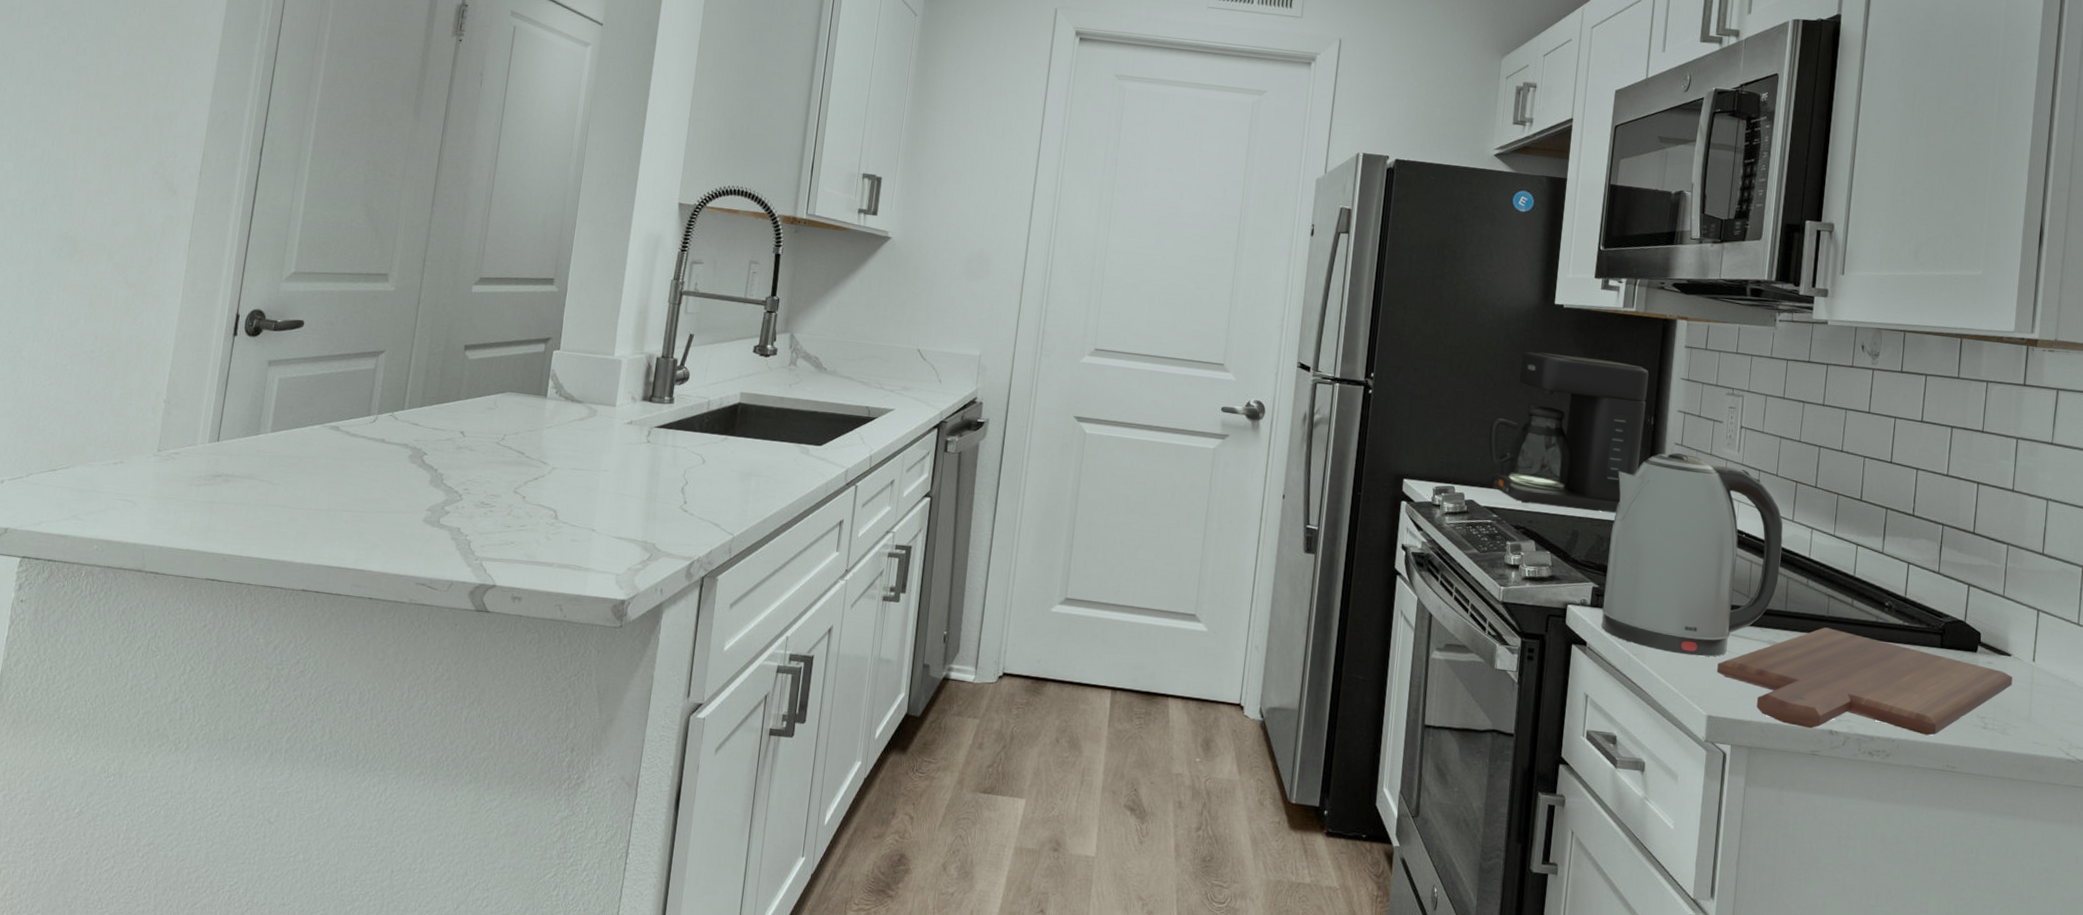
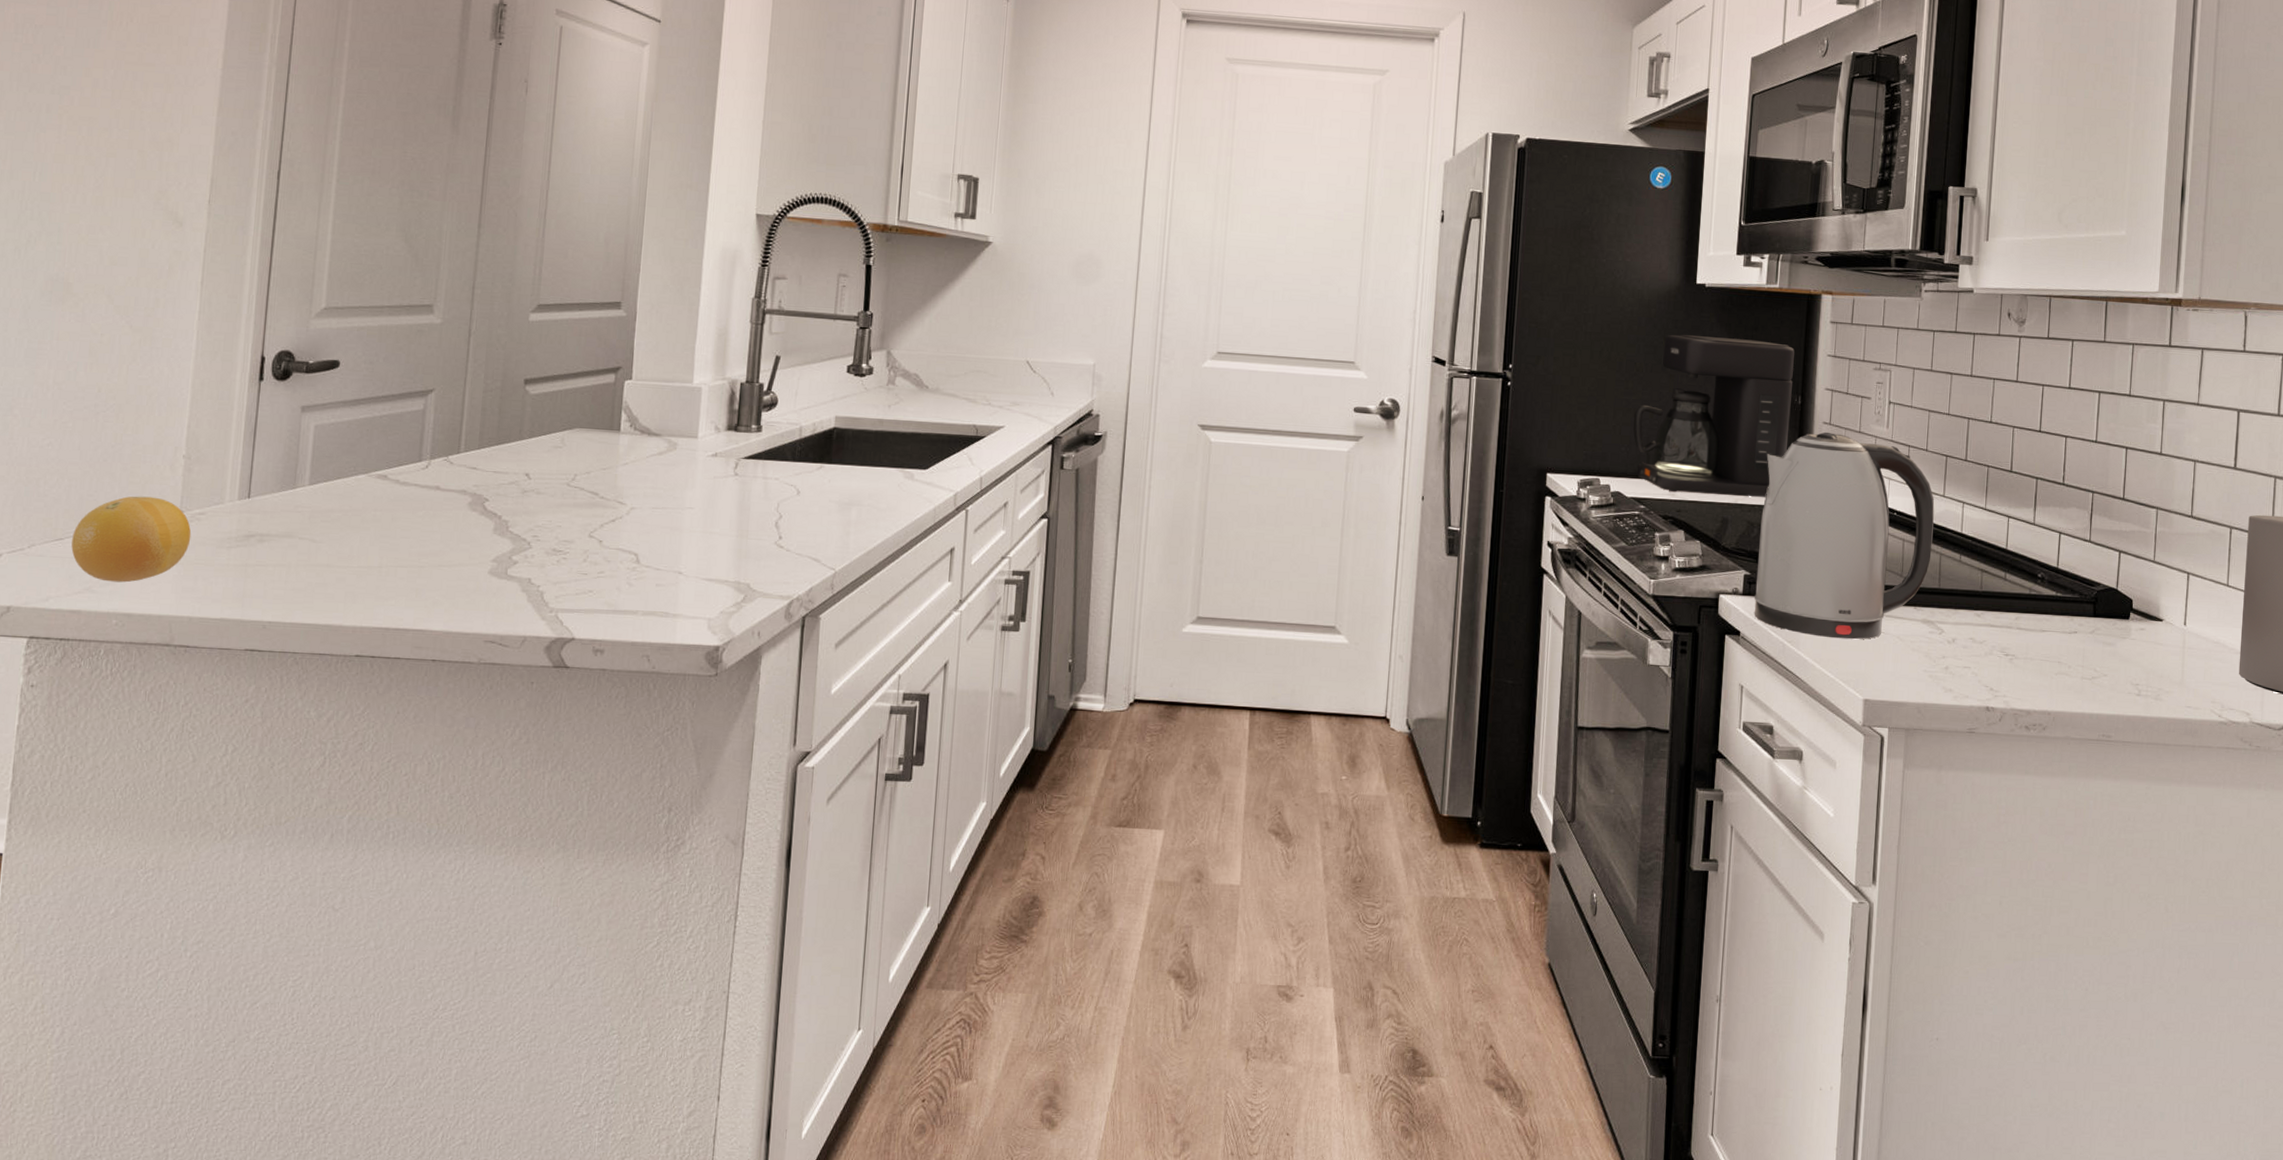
fruit: none [63,434,167,512] -> present [71,496,192,583]
cutting board: present [1717,627,2013,736] -> none [1872,603,2165,706]

